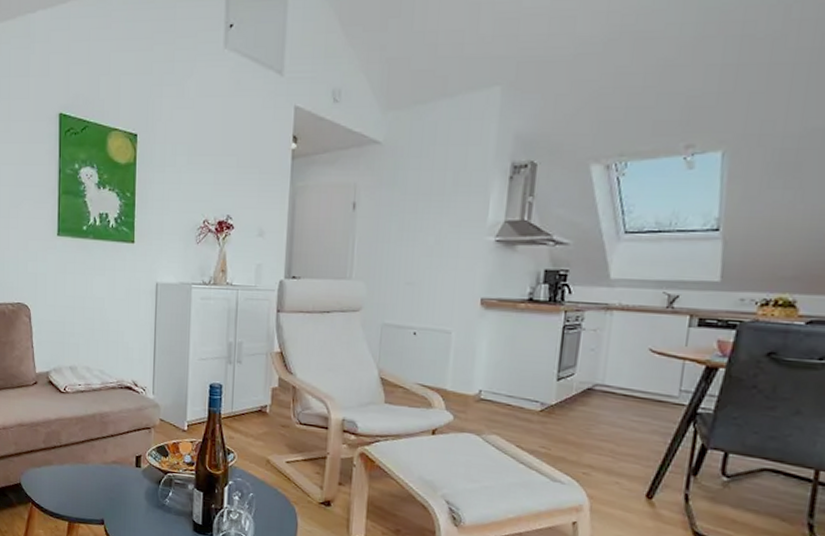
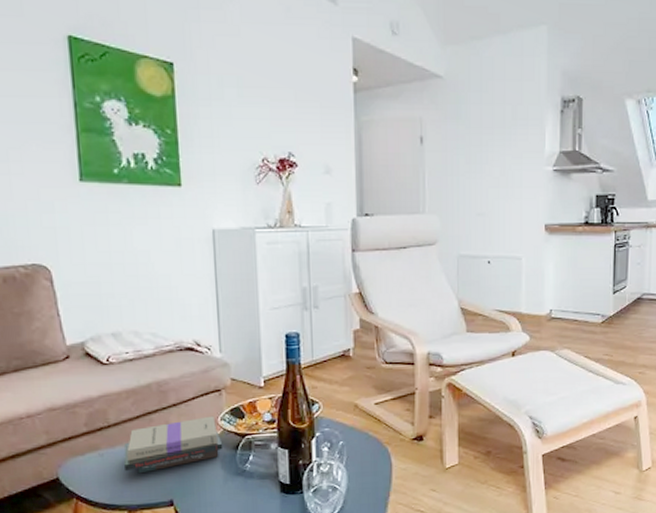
books: none [69,450,148,492] -> present [123,415,223,474]

